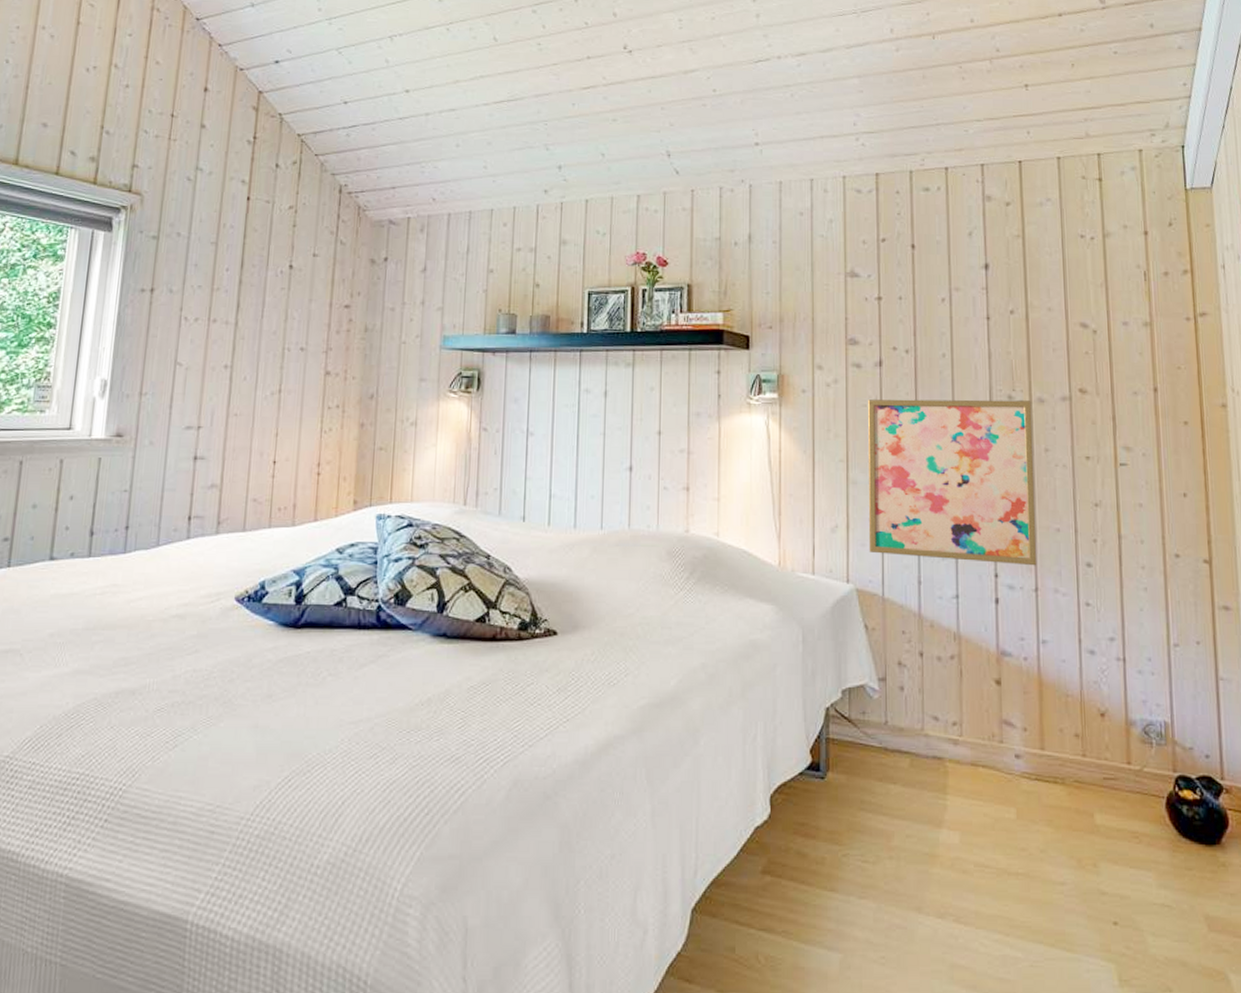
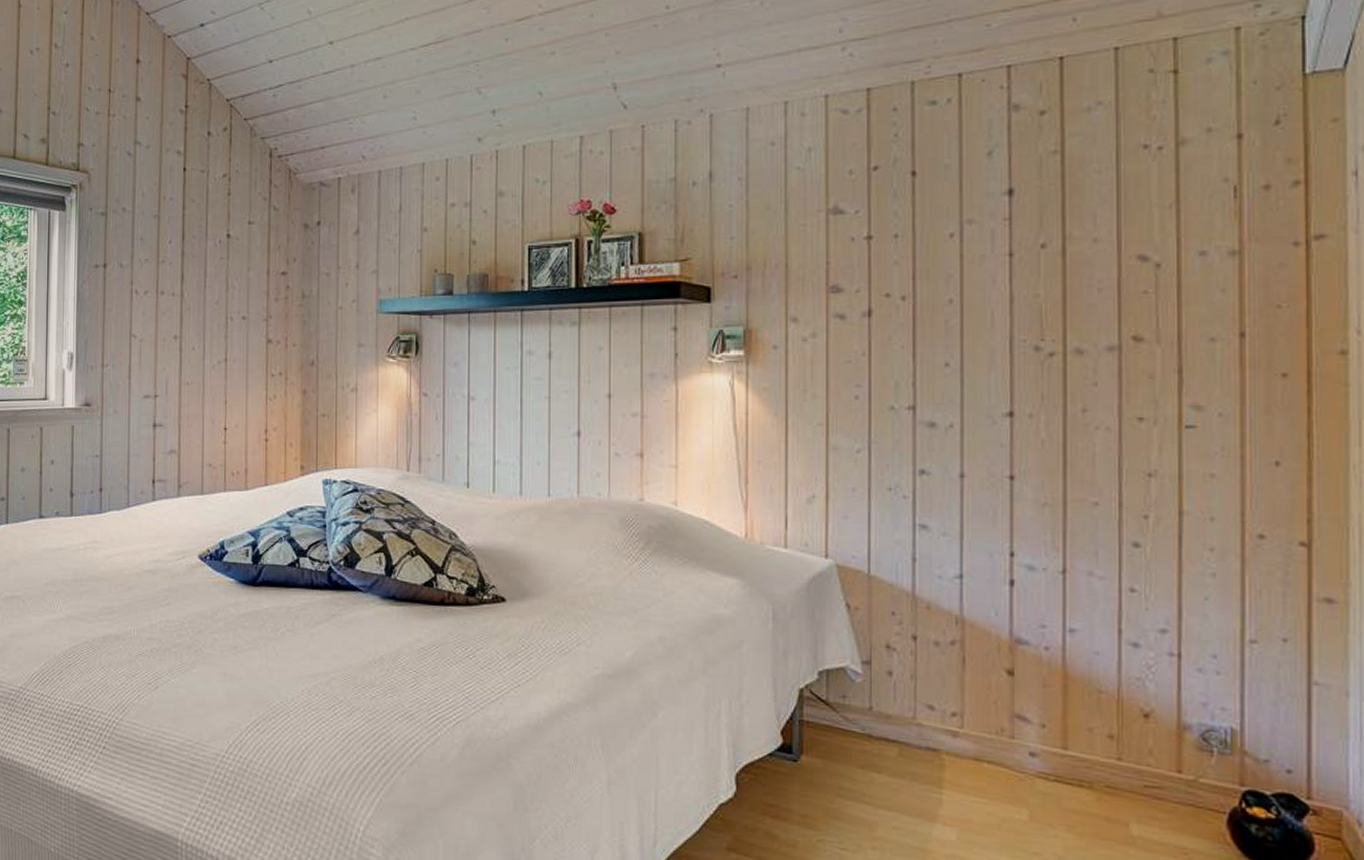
wall art: present [868,399,1037,566] -> none [852,352,1067,545]

